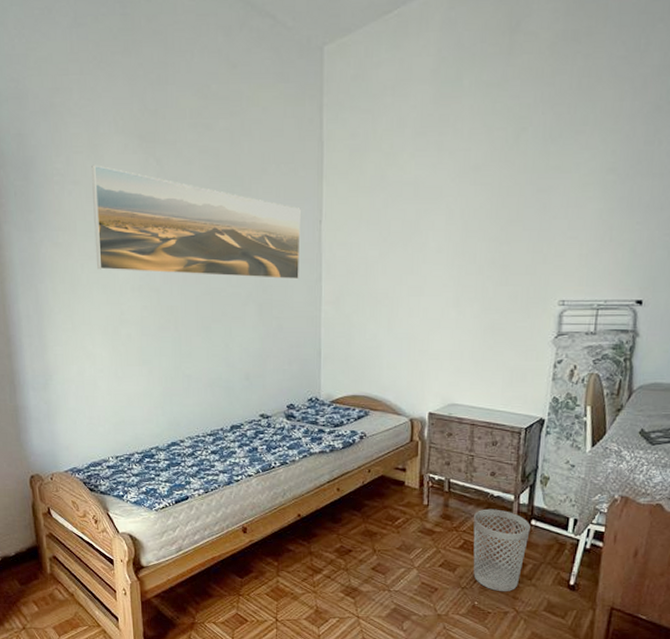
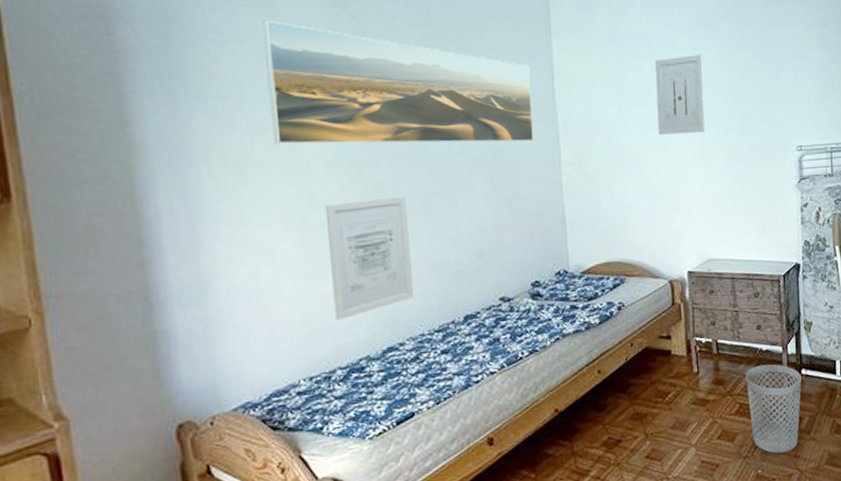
wall art: none [131,320,193,416] -> present [324,196,414,321]
wall art: none [414,200,468,281] -> present [655,54,706,135]

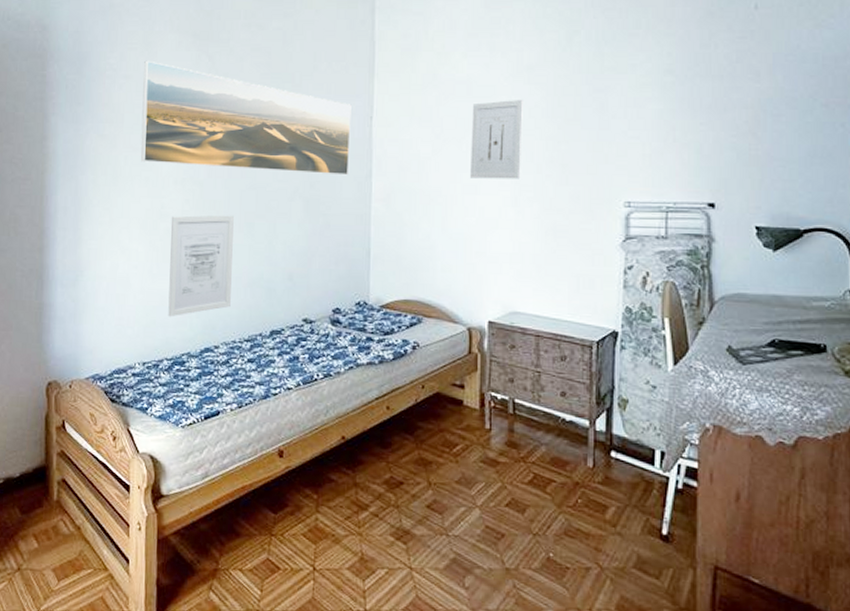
wastebasket: present [746,364,802,454] -> none [544,436,610,541]

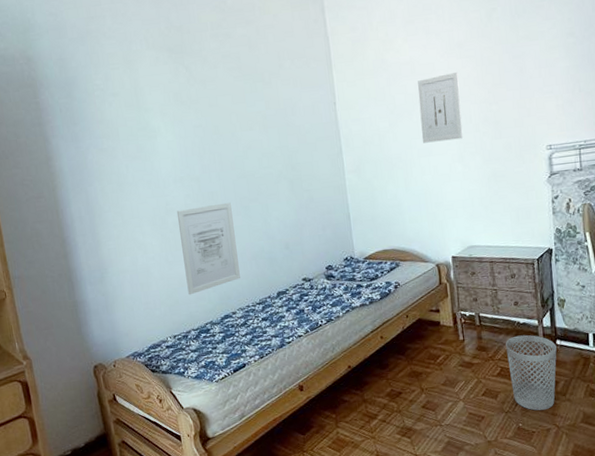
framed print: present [141,60,351,176] -> none [128,77,322,168]
wastebasket: none [544,436,610,541] -> present [506,335,557,411]

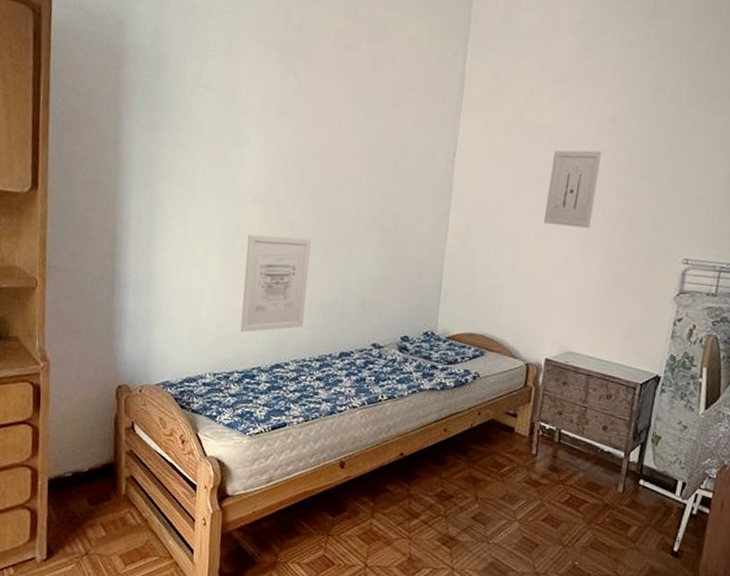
wastebasket: present [506,335,557,411] -> none [576,464,639,553]

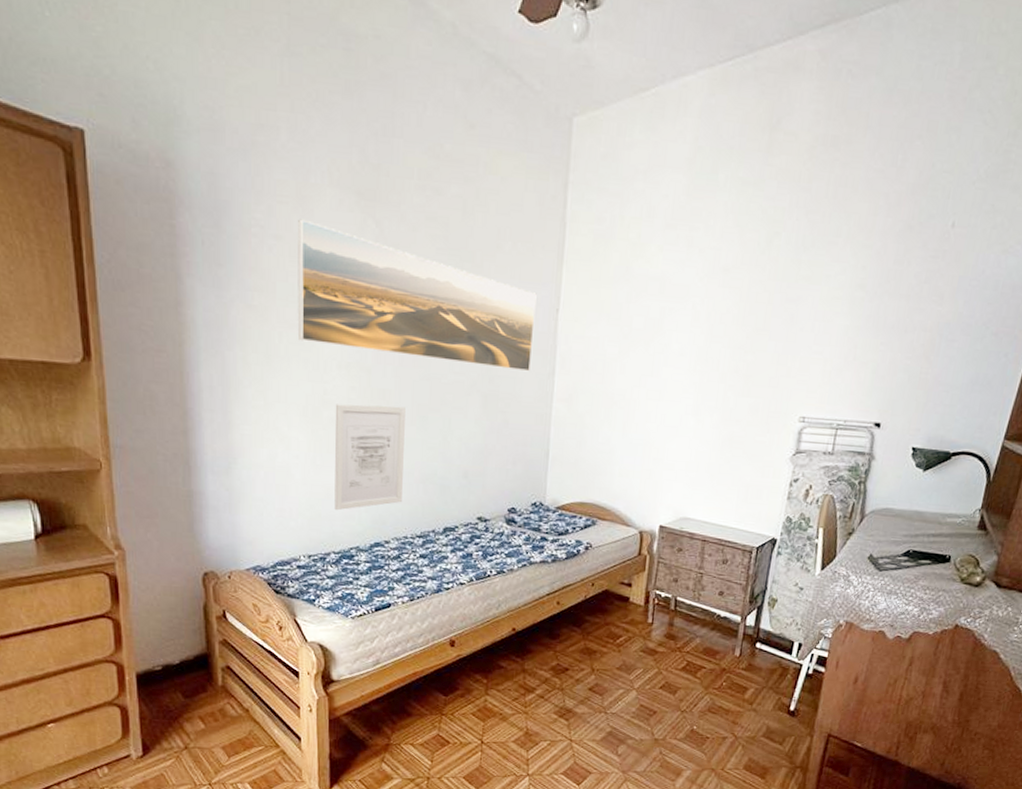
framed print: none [219,70,436,210] -> present [297,219,537,372]
wall art: present [543,150,603,229] -> none [654,302,716,388]

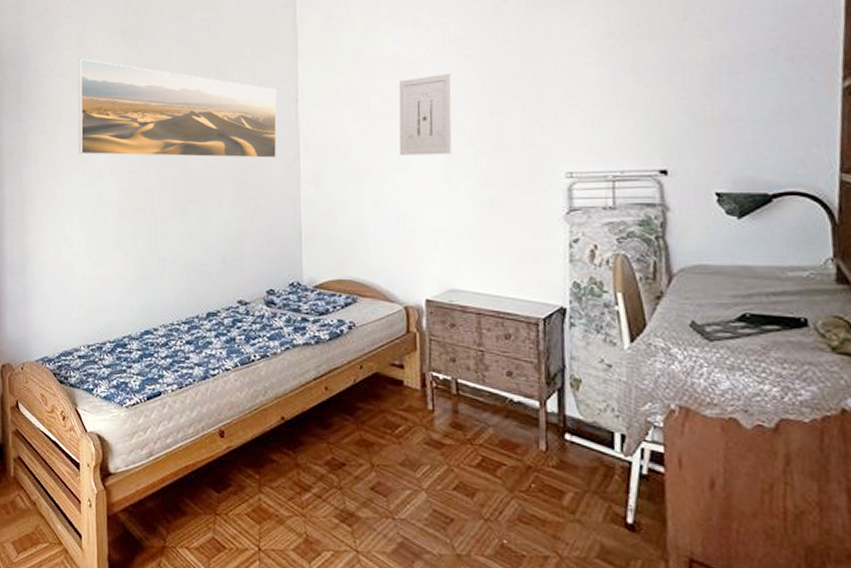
wall art: present [334,404,405,511] -> none [108,201,167,302]
wall art: none [654,302,716,388] -> present [398,72,453,156]

